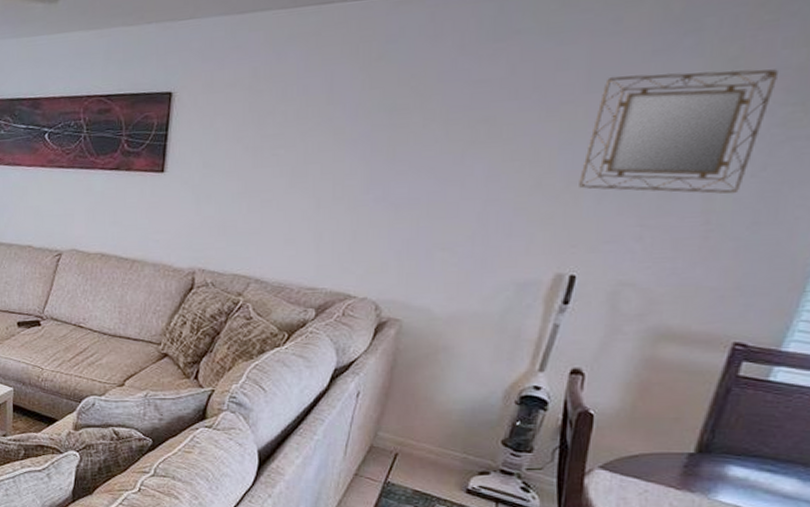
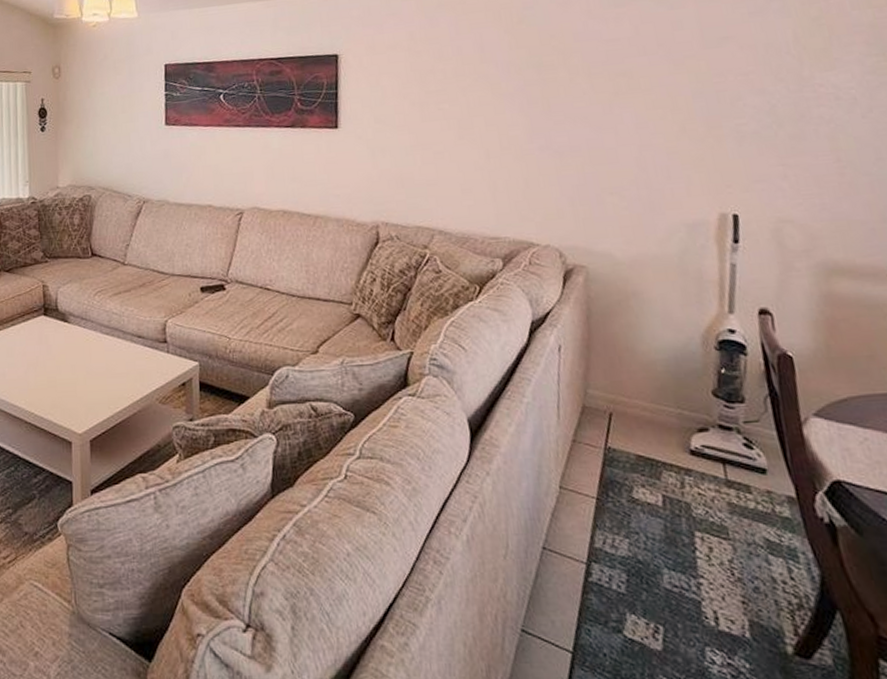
home mirror: present [579,69,778,194] -> none [716,26,857,134]

